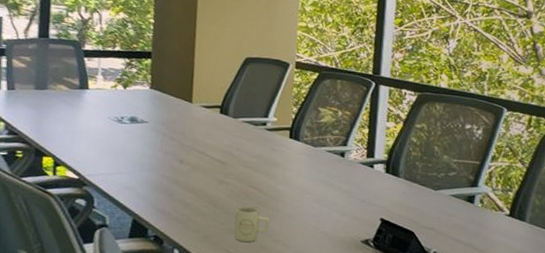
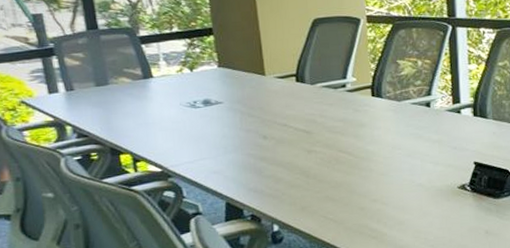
mug: present [234,206,270,242] -> none [329,171,365,207]

